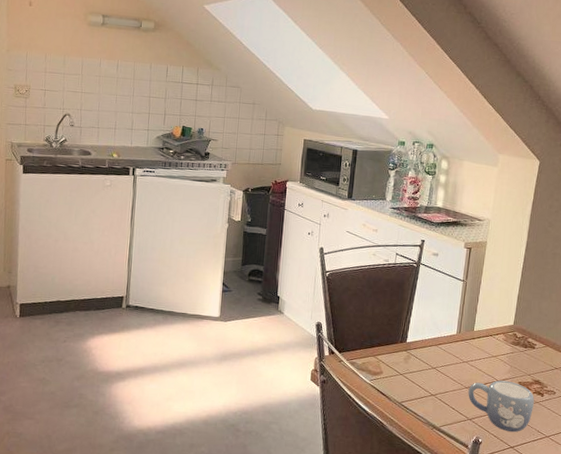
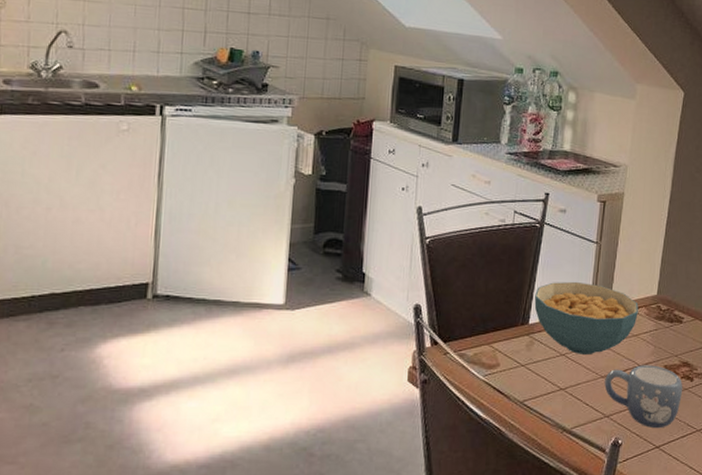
cereal bowl: none [411,310,498,369] -> present [534,281,639,354]

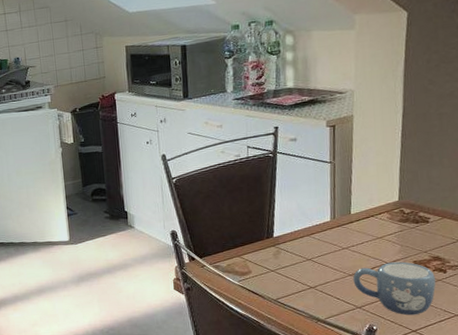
cereal bowl: present [534,281,639,354] -> none [276,197,380,258]

